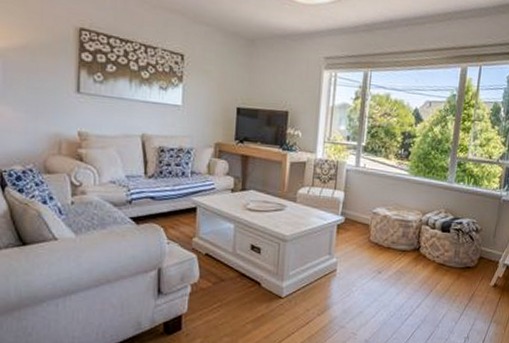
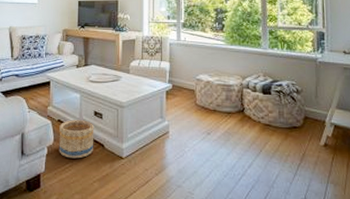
basket: none [205,254,250,298] -> present [59,120,94,159]

